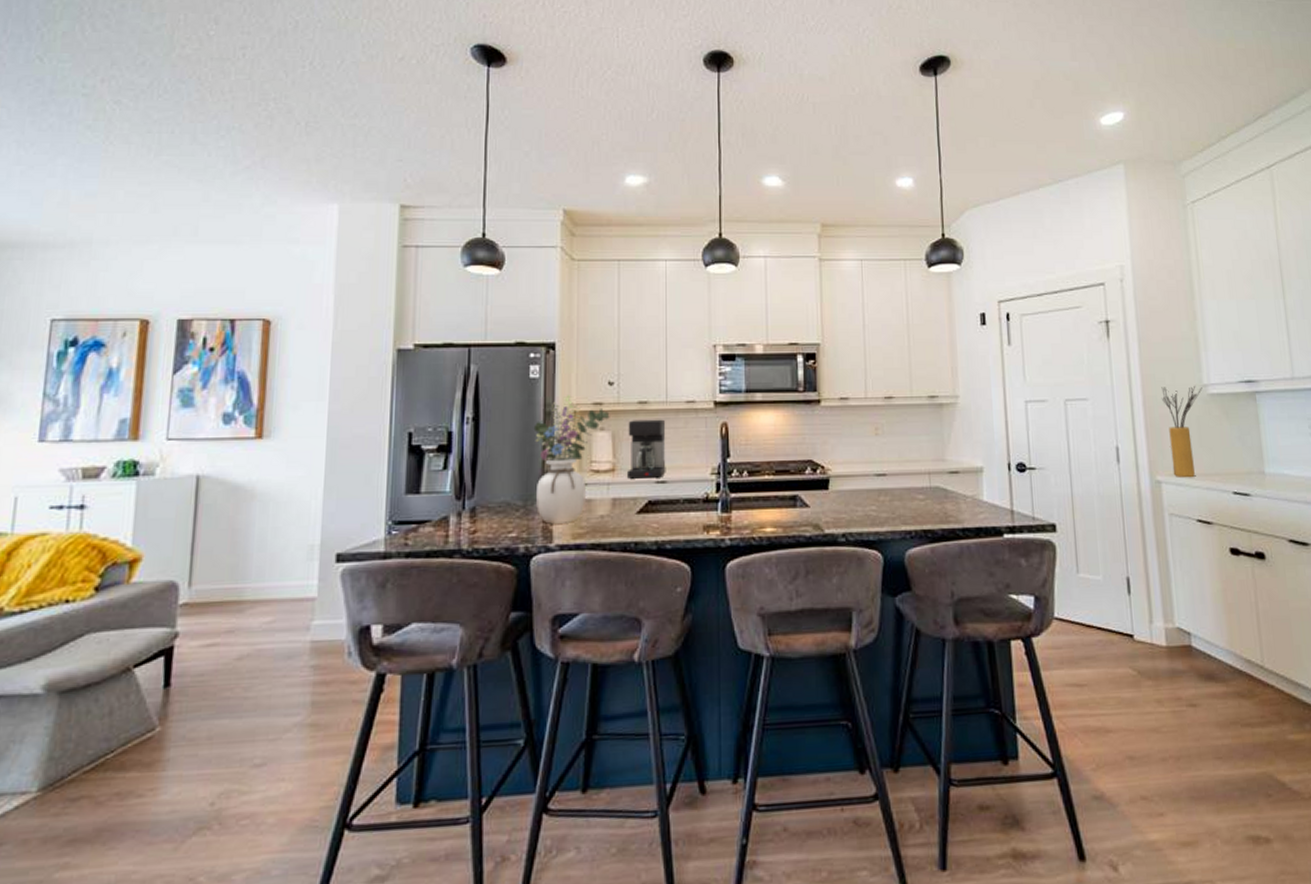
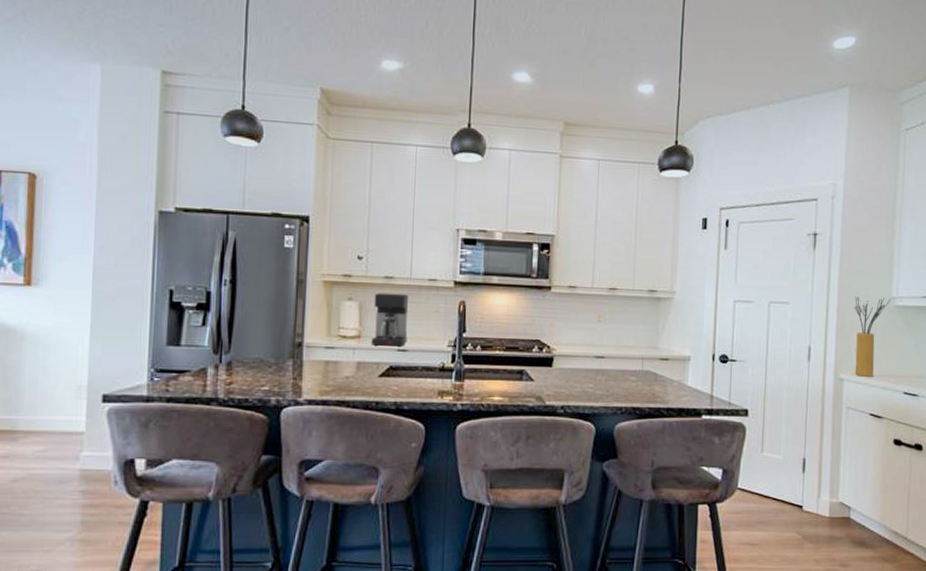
bouquet: present [533,395,610,525] -> none [286,266,358,382]

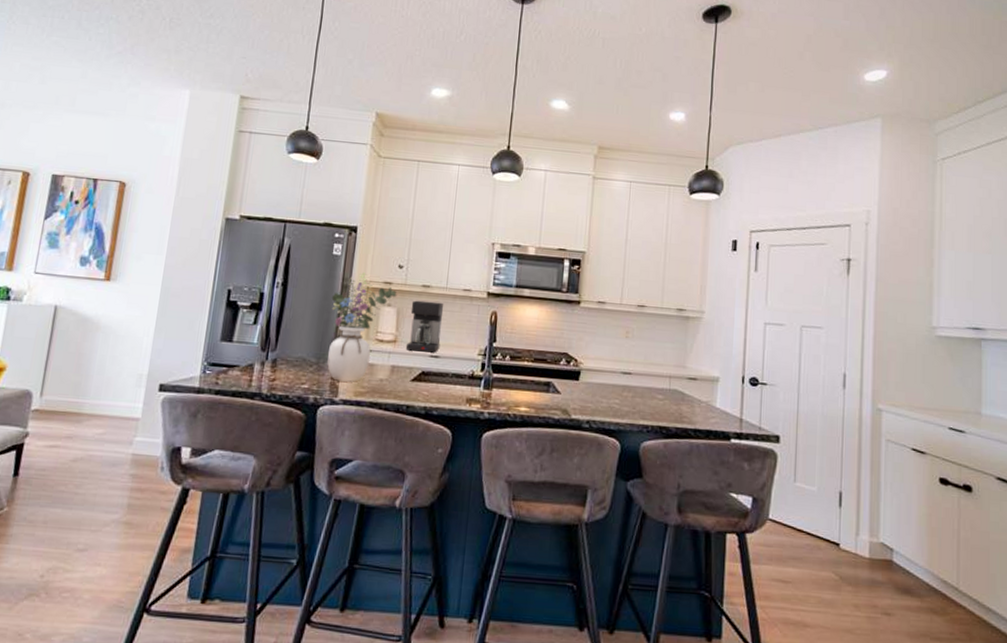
bouquet: none [286,266,358,382] -> present [326,273,397,383]
vase: present [854,297,891,378] -> none [892,324,931,410]

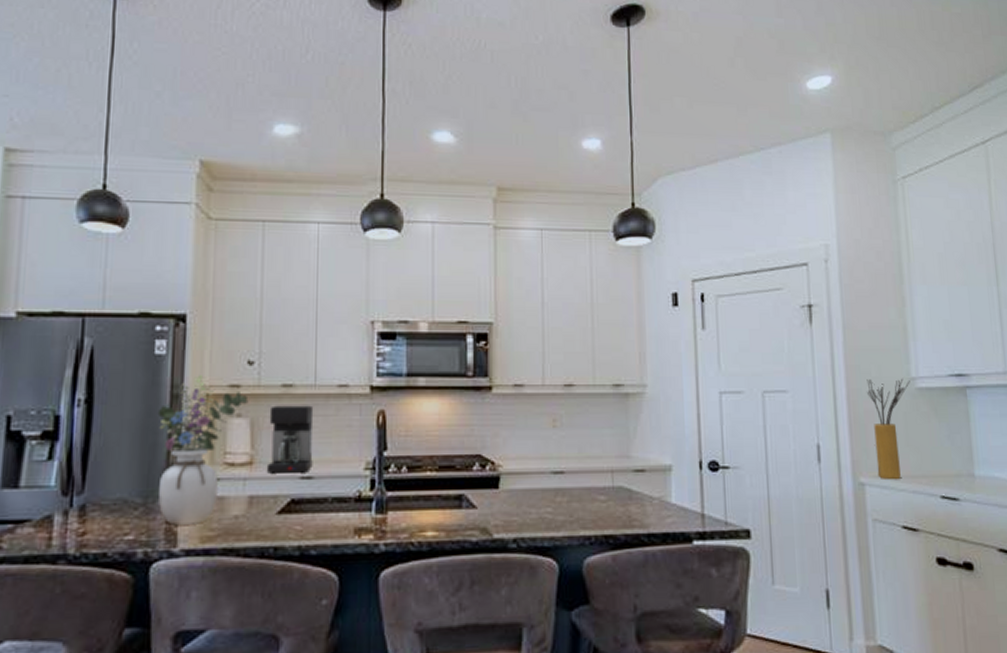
vase: none [892,324,931,410] -> present [866,378,910,481]

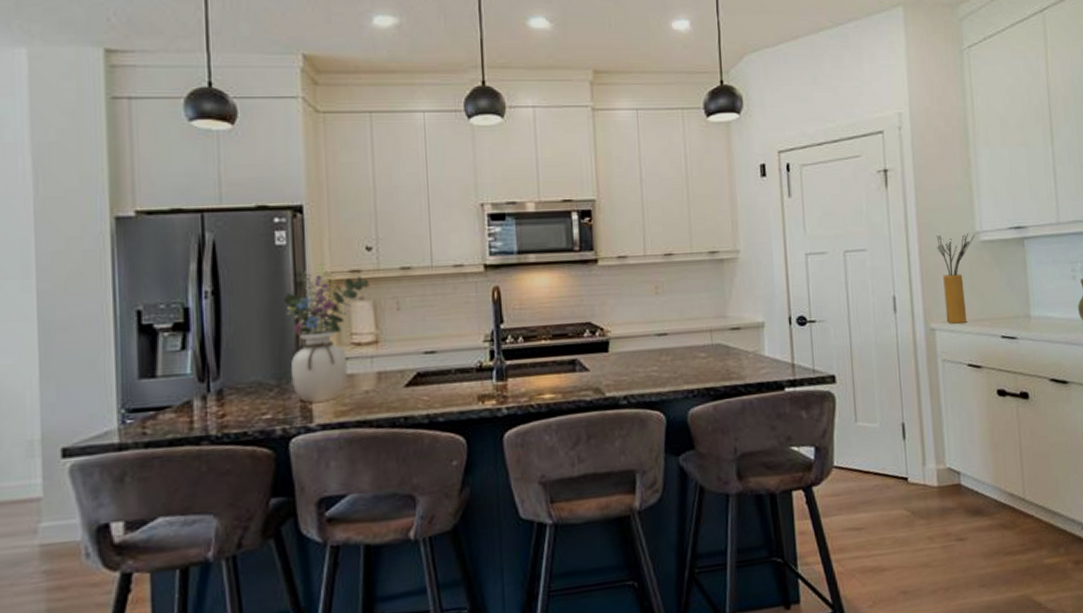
coffee maker: present [266,405,314,473] -> none [390,285,435,351]

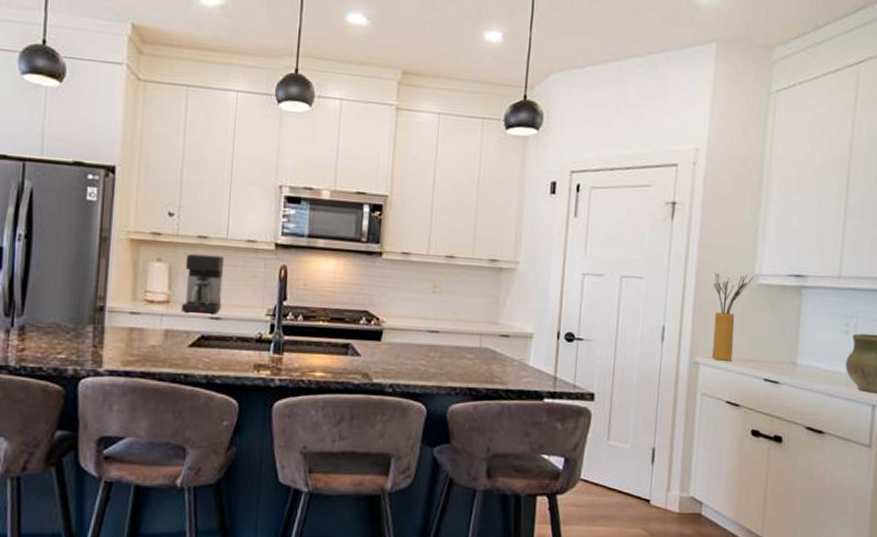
bouquet: present [283,263,370,403] -> none [86,222,168,351]
coffee maker: none [390,285,435,351] -> present [180,253,225,314]

